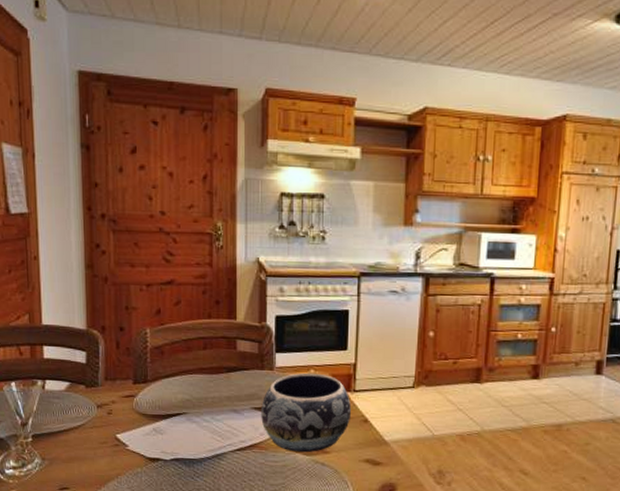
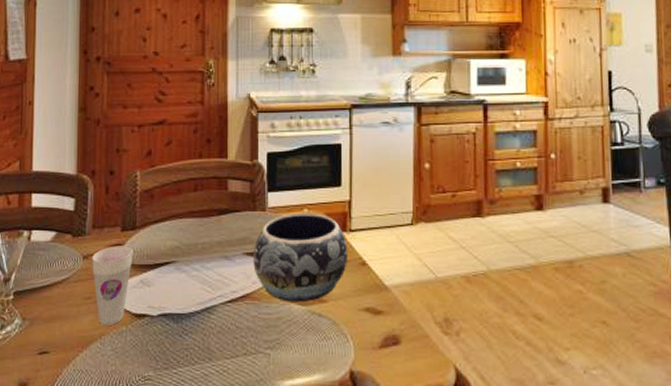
cup: none [106,397,146,468] -> present [92,246,134,327]

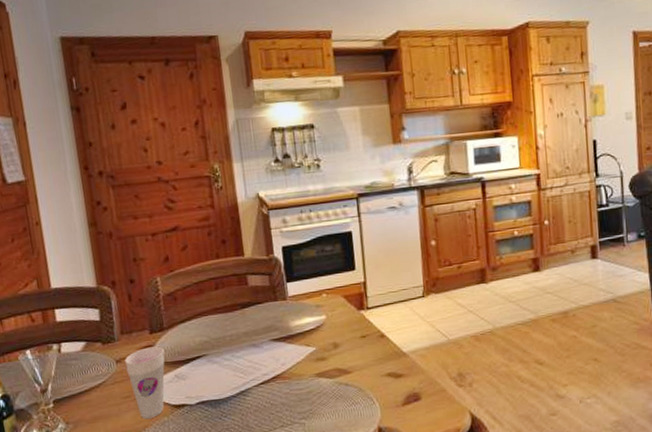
decorative bowl: present [253,212,349,303] -> none [279,296,368,377]

